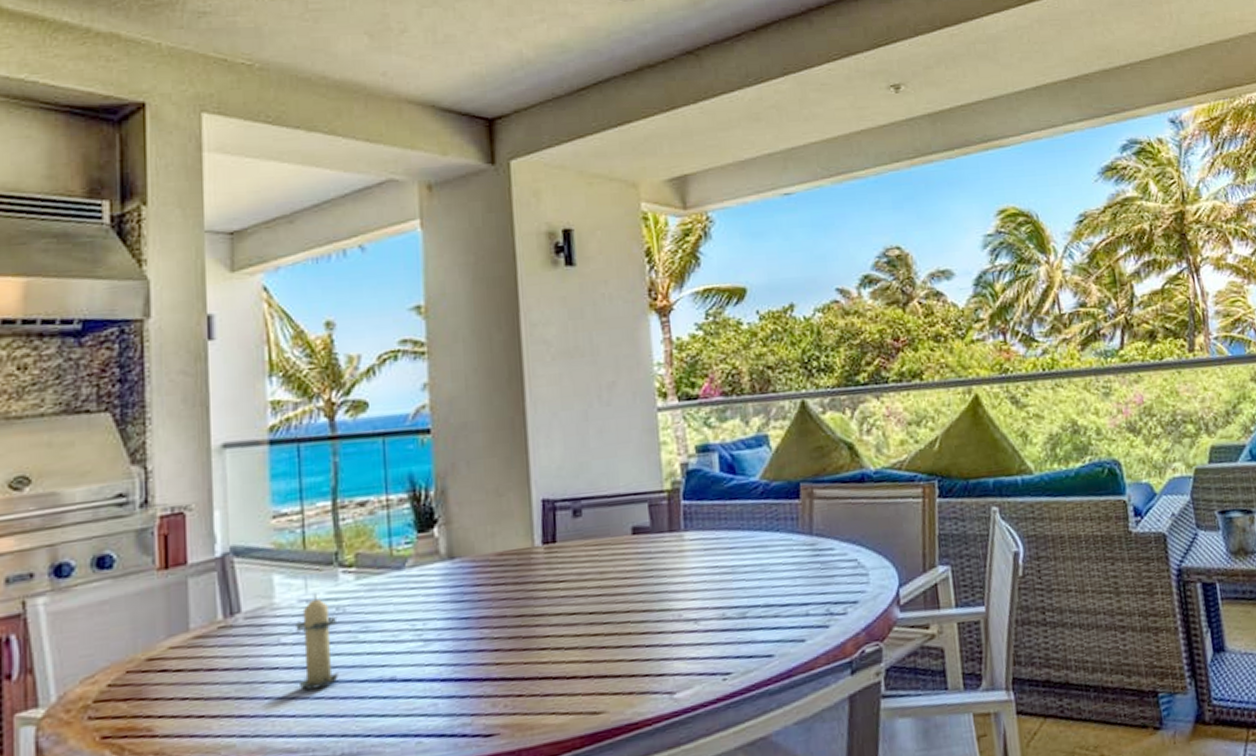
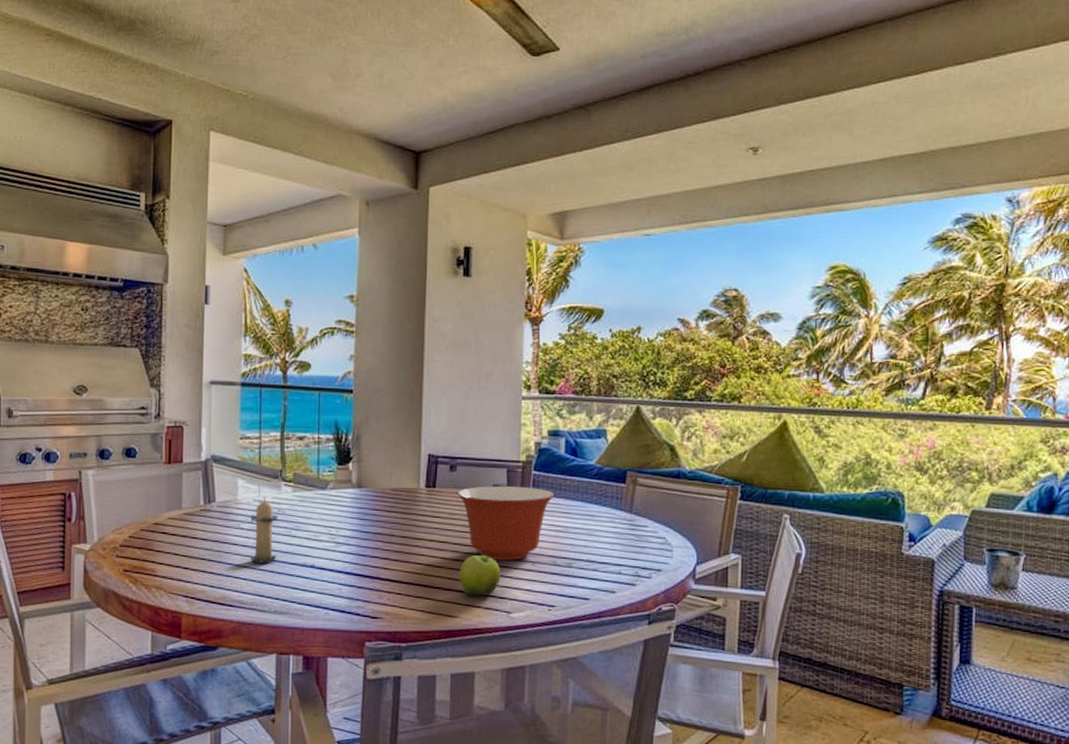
mixing bowl: none [586,521,713,626] -> present [457,486,555,561]
fruit: none [599,622,656,681] -> present [458,555,501,597]

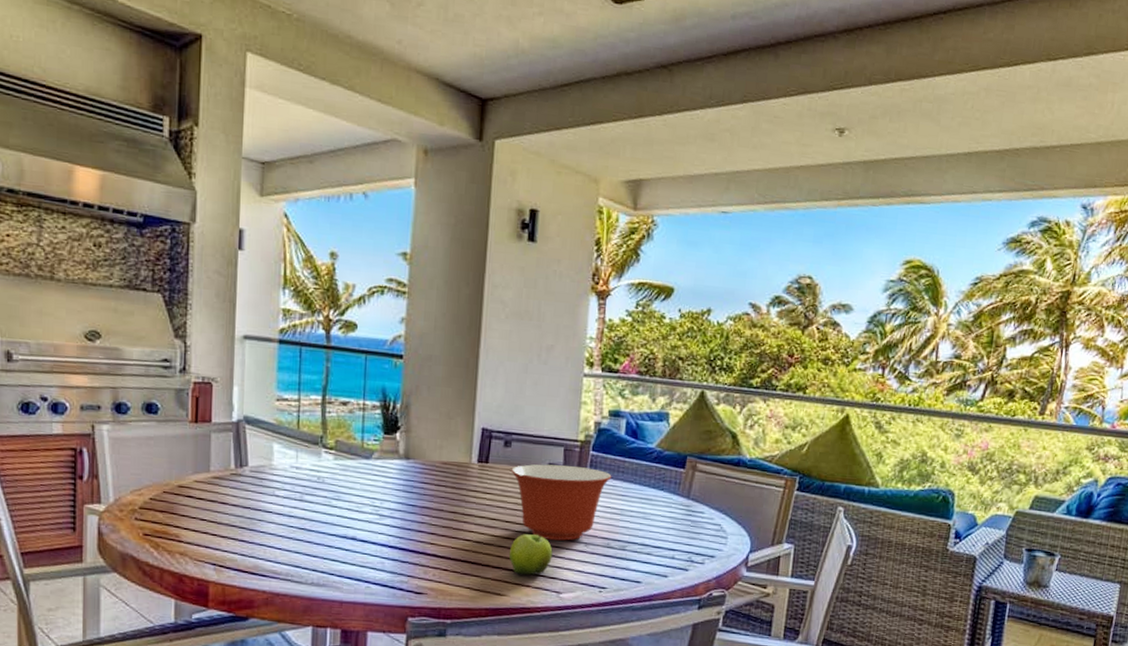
candle: present [249,497,279,563] -> none [285,463,318,533]

